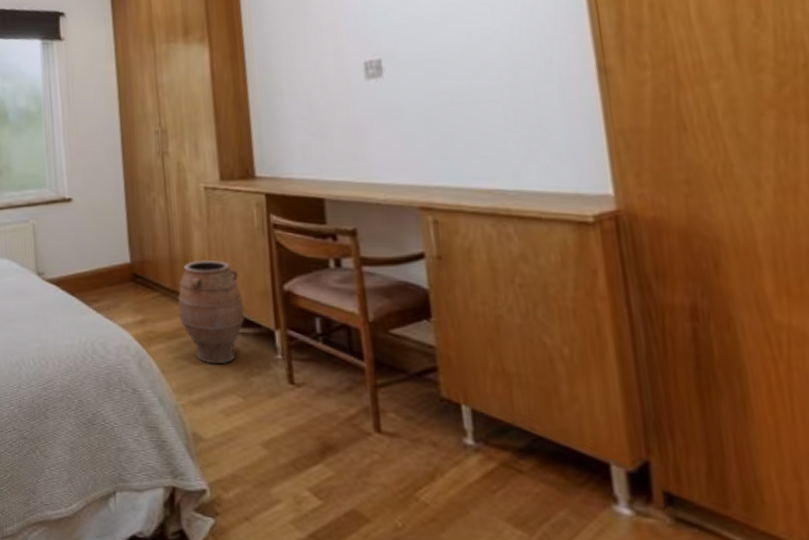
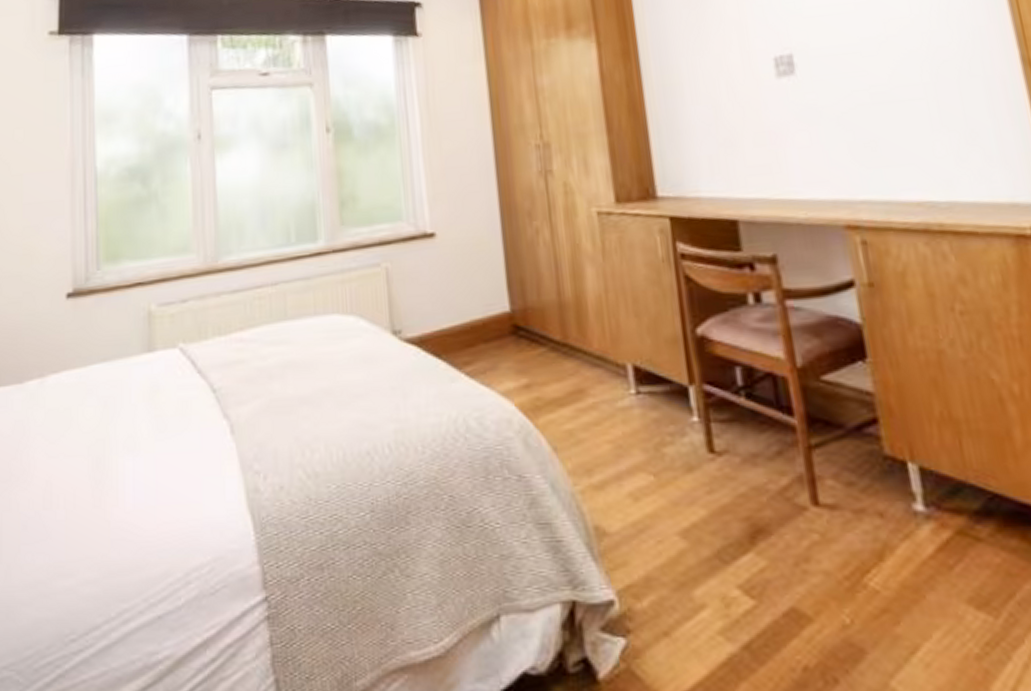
vase: present [178,260,244,365] -> none [570,302,652,435]

